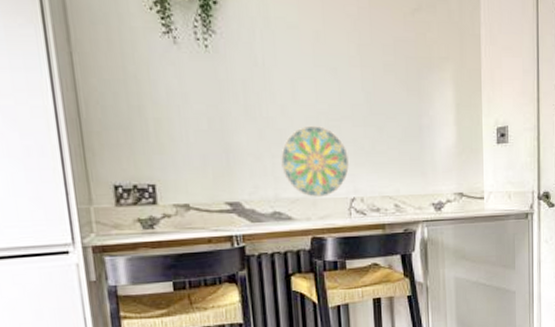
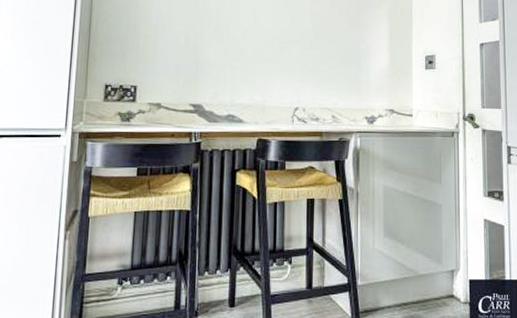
decorative plate: present [281,125,350,197] -> none [239,46,296,105]

